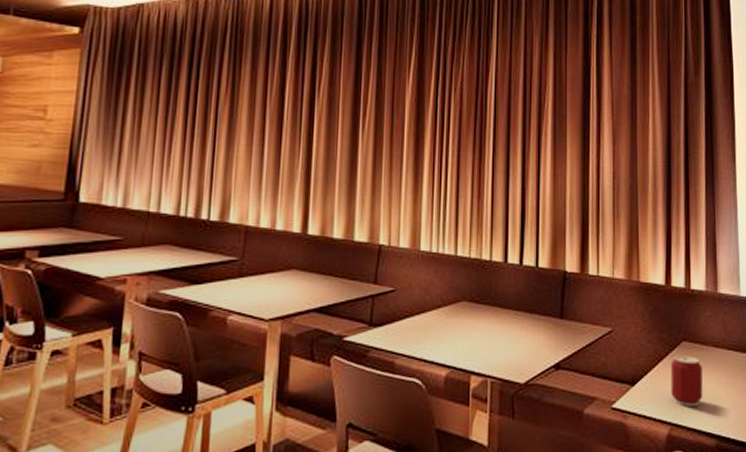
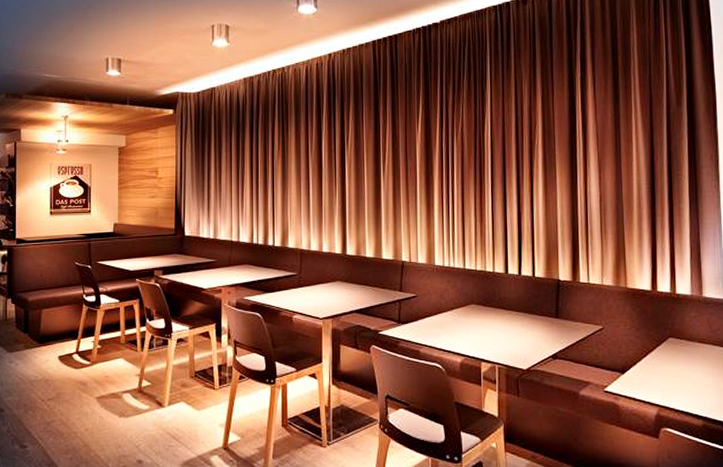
can: present [670,355,703,406] -> none [658,349,690,392]

